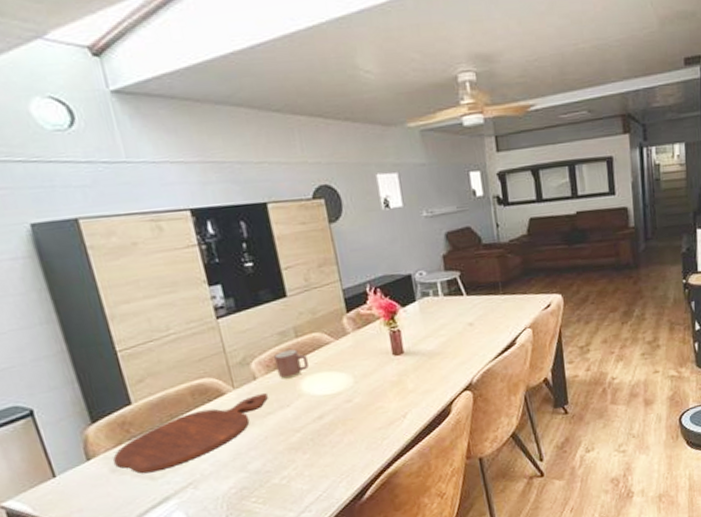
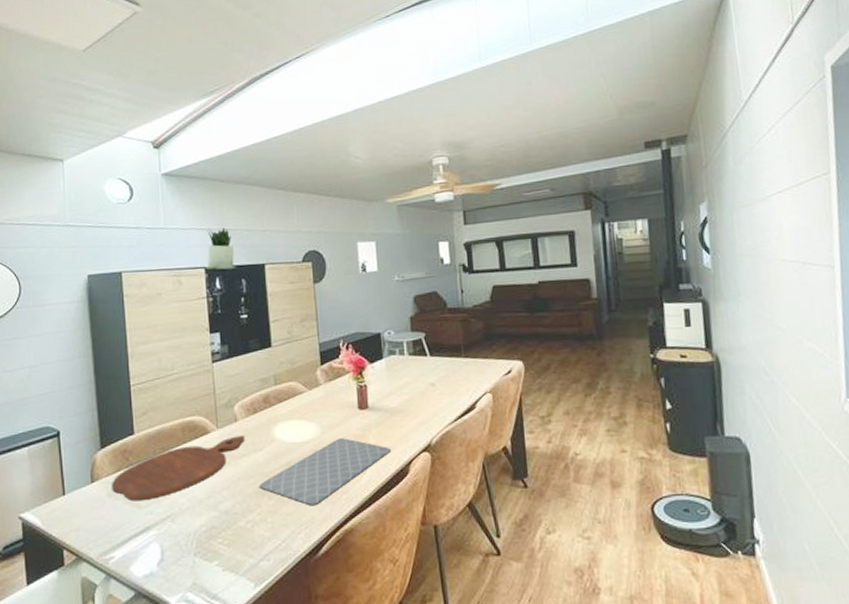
planter: none [186,160,231,213] -> present [205,228,236,271]
mug: present [274,349,309,379] -> none [255,396,283,423]
placemat: none [290,385,431,454] -> present [259,438,391,505]

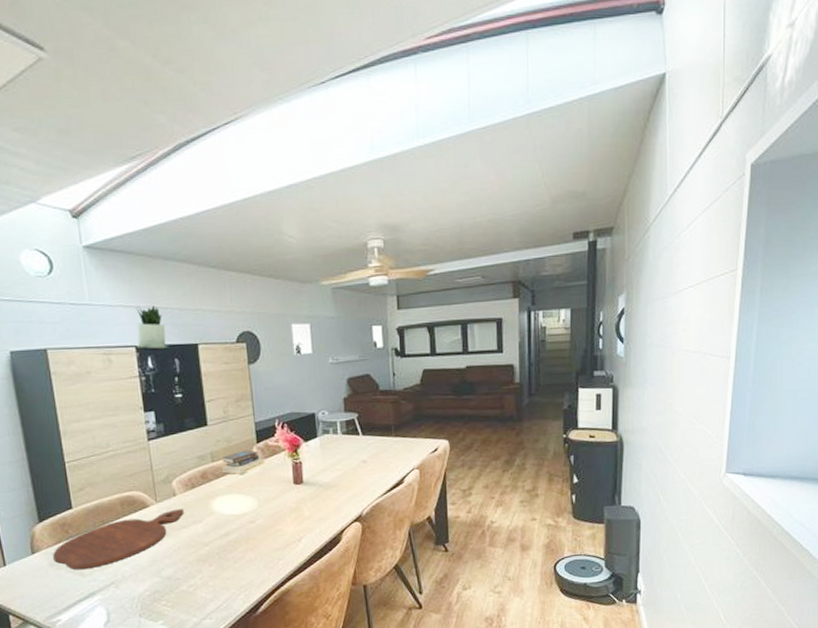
placemat: present [259,438,391,505] -> none [200,510,324,570]
books: none [284,372,329,399] -> present [221,450,265,475]

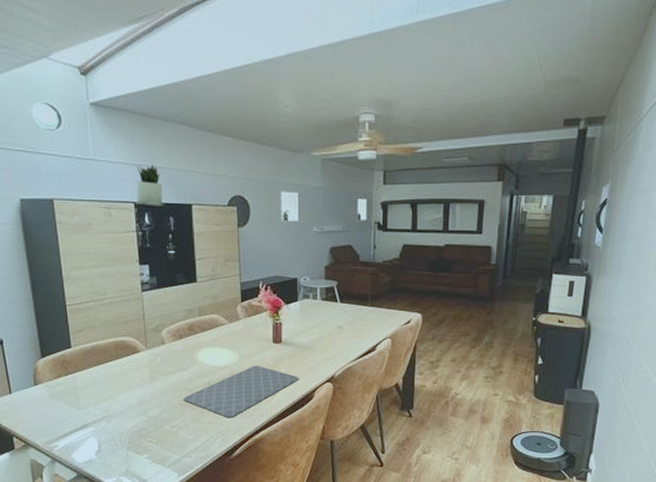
cutting board: present [53,509,184,570] -> none [53,357,171,403]
placemat: none [200,510,324,570] -> present [183,366,299,417]
books: present [221,450,265,475] -> none [207,307,248,329]

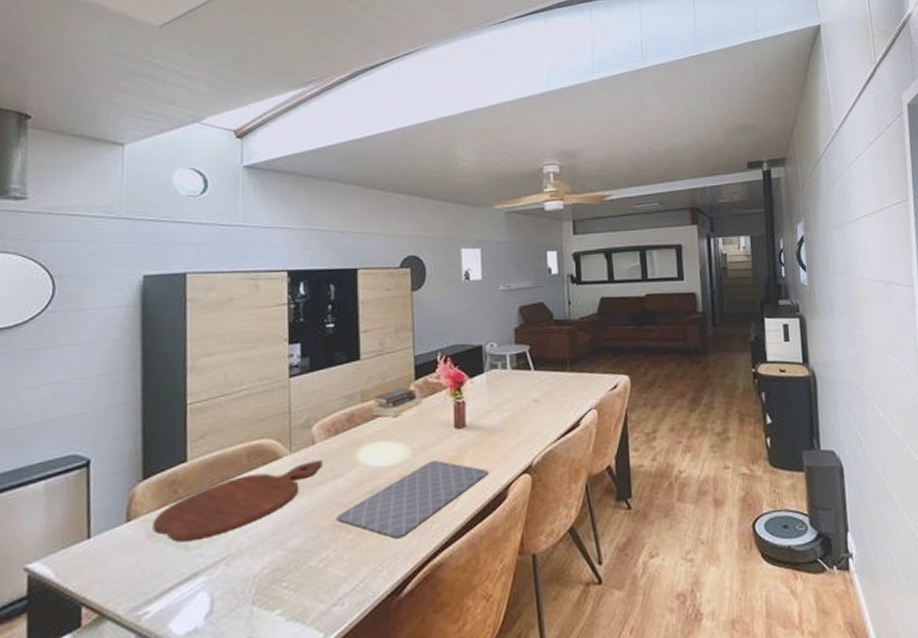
cutting board: none [53,357,171,403] -> present [153,460,322,542]
planter: present [134,165,164,207] -> none [288,228,324,275]
books: none [207,307,248,329] -> present [372,388,423,417]

